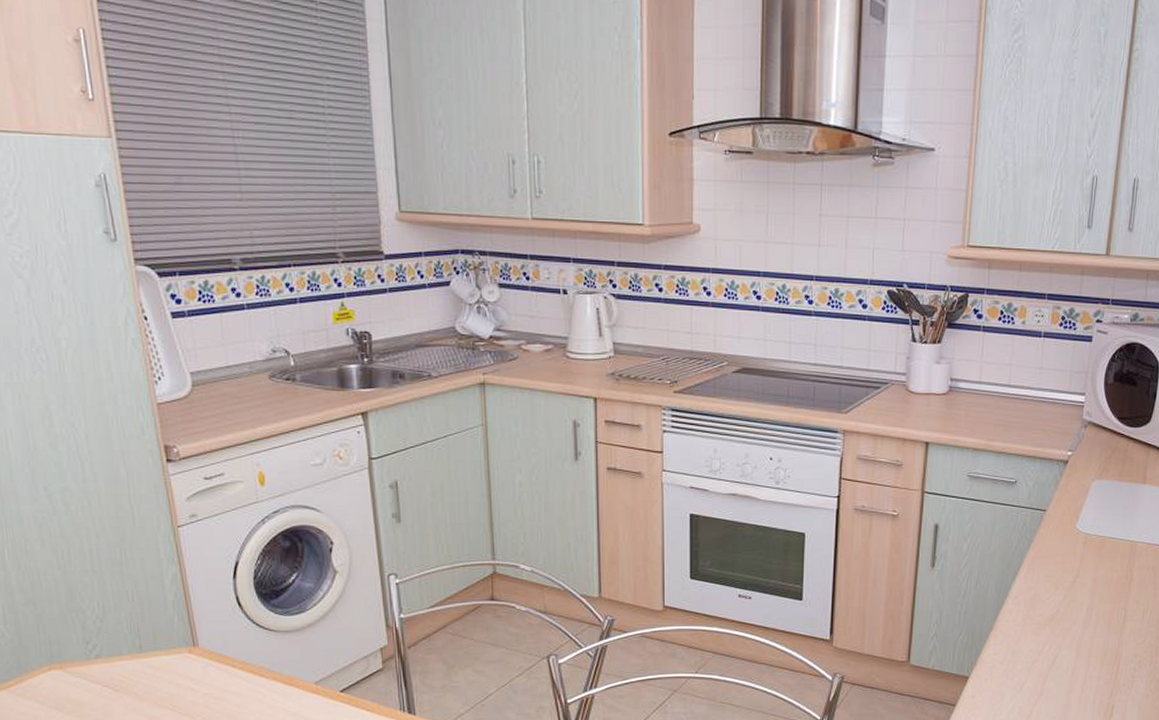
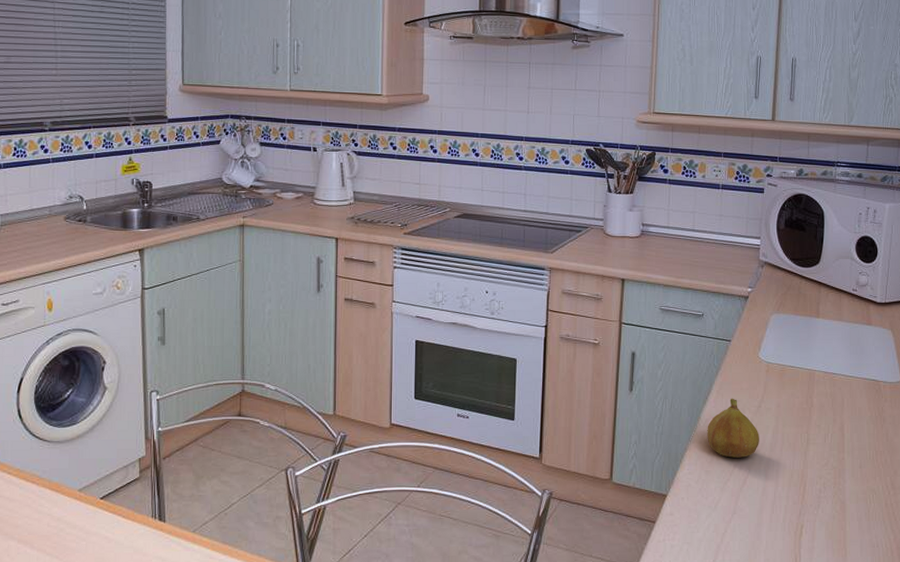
fruit: none [1015,573,1072,637] -> present [707,398,759,458]

